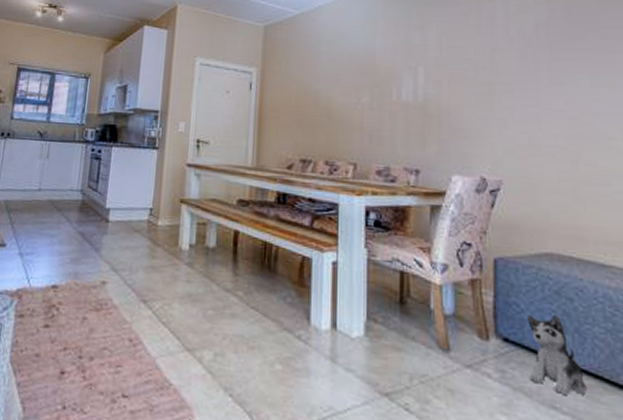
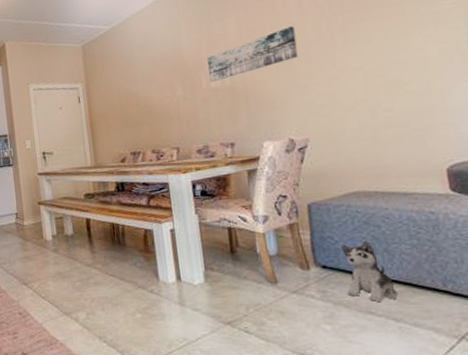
wall art: none [402,51,500,96] -> present [207,26,299,83]

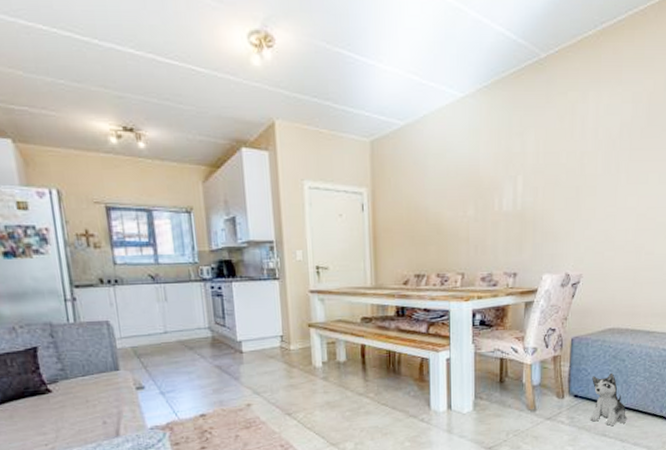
wall art: present [207,26,299,83] -> none [503,155,587,206]

